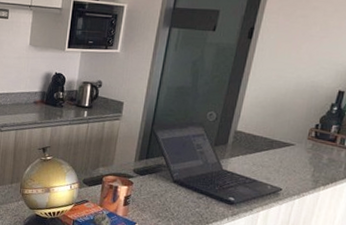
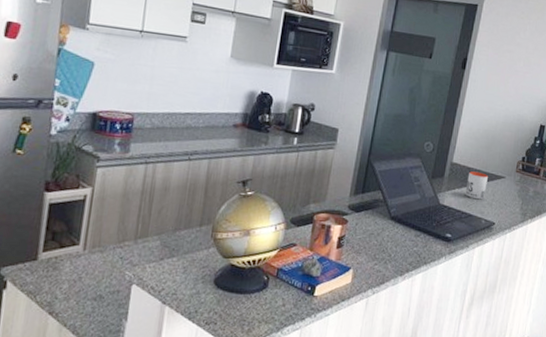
mug: none [249,139,276,166] -> present [465,171,489,200]

